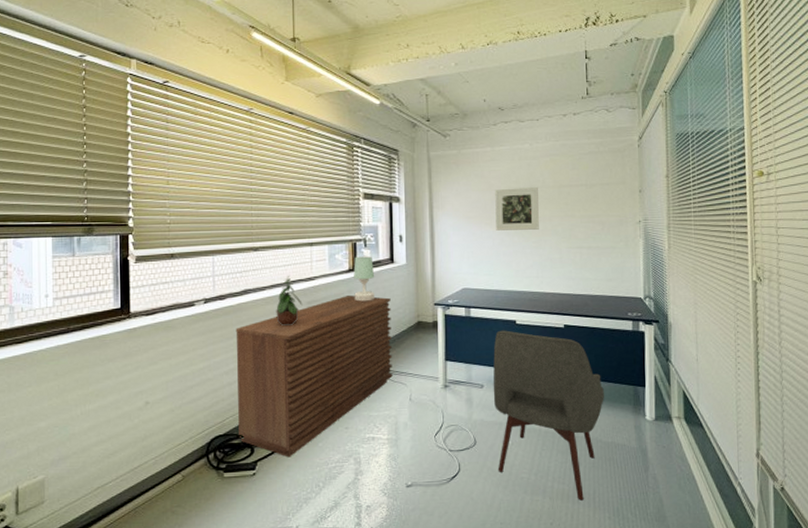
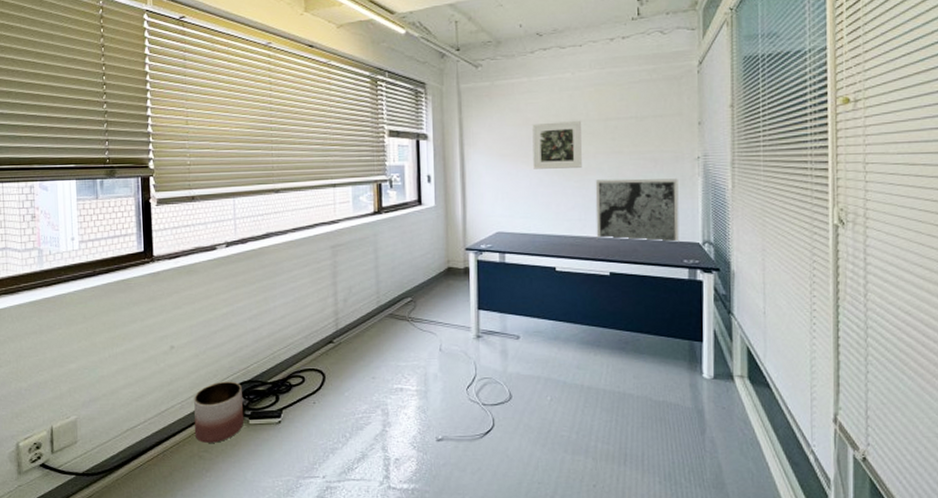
planter: none [167,435,219,498] -> present [194,381,244,443]
sideboard: present [235,296,393,458] -> none [258,240,421,406]
potted plant: present [276,276,303,327] -> none [299,219,326,272]
table lamp: present [353,256,375,302] -> none [379,198,402,246]
chair: present [493,330,604,500] -> none [530,277,655,462]
wall art: none [550,240,624,298] -> present [595,178,680,243]

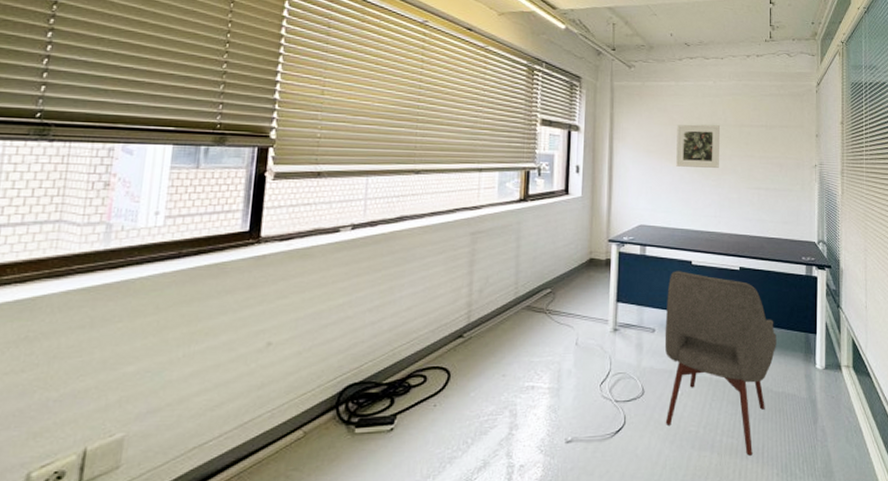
planter: present [194,381,244,443] -> none [283,383,351,459]
chair: none [530,277,655,462] -> present [664,271,776,456]
wall art: present [595,178,680,243] -> none [729,180,799,242]

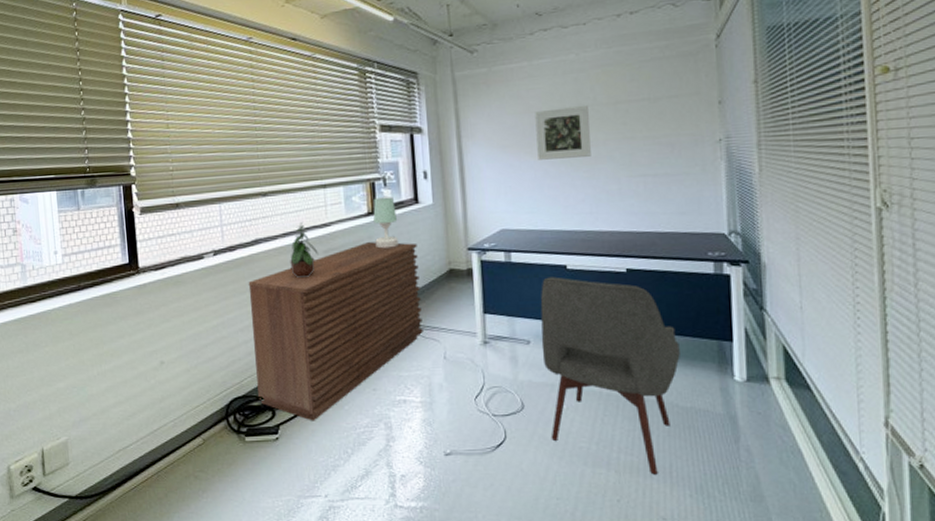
sideboard: none [377,228,563,410] -> present [248,242,423,421]
potted plant: none [434,203,465,259] -> present [290,222,319,279]
table lamp: none [523,186,548,235] -> present [373,197,398,249]

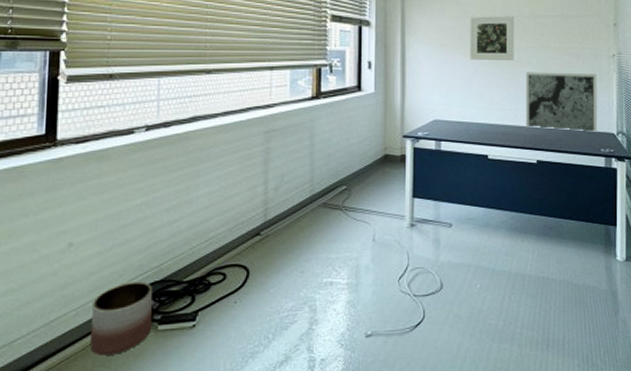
planter: none [187,396,240,462] -> present [89,281,153,356]
sideboard: present [248,242,423,421] -> none [178,125,356,306]
potted plant: present [290,222,319,279] -> none [228,102,259,158]
table lamp: present [373,197,398,249] -> none [316,83,340,132]
chair: present [540,276,680,475] -> none [462,165,576,348]
wall art: none [606,164,703,234] -> present [525,72,598,133]

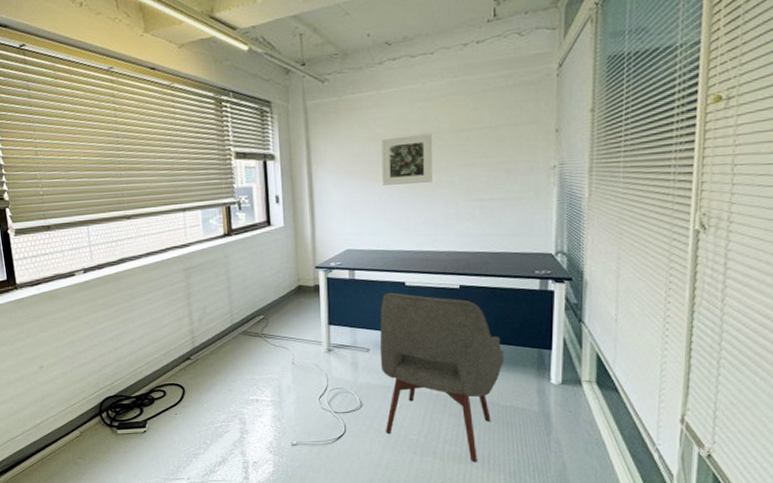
planter: present [89,281,153,356] -> none [65,396,113,451]
chair: none [462,165,576,348] -> present [379,292,504,462]
wall art: present [525,72,598,133] -> none [446,189,532,254]

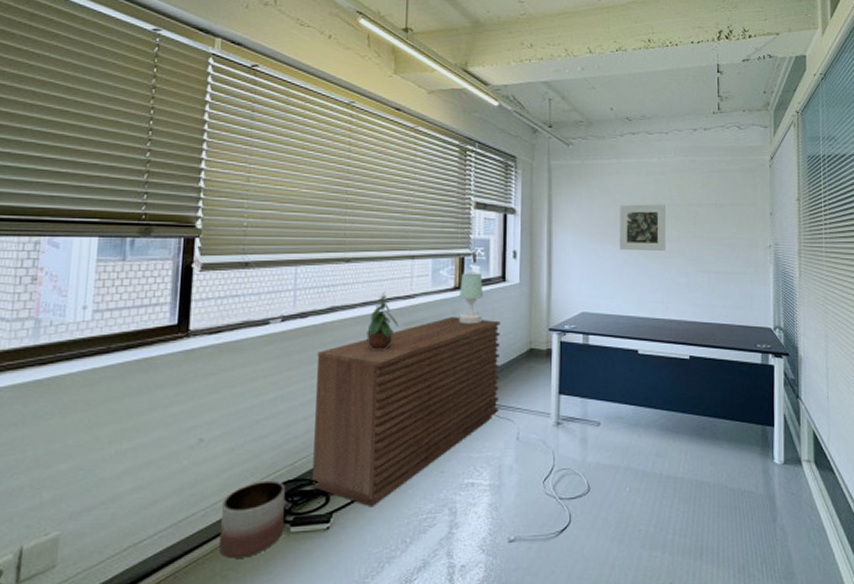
planter: none [65,396,113,451] -> present [218,480,285,559]
sideboard: none [116,261,274,417] -> present [312,317,500,508]
potted plant: none [153,243,179,294] -> present [366,292,399,351]
table lamp: none [229,219,252,267] -> present [459,273,484,324]
chair: present [379,292,504,462] -> none [610,360,731,556]

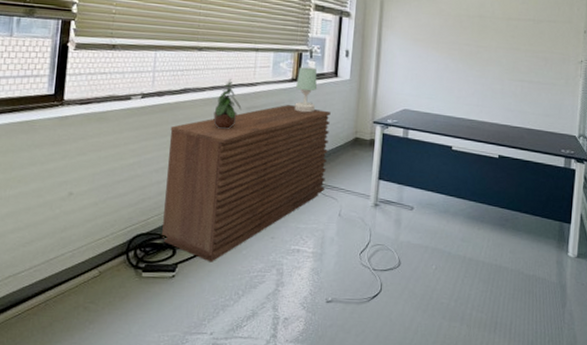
planter: present [218,480,285,559] -> none [82,231,139,294]
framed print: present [619,204,665,250] -> none [442,15,487,59]

